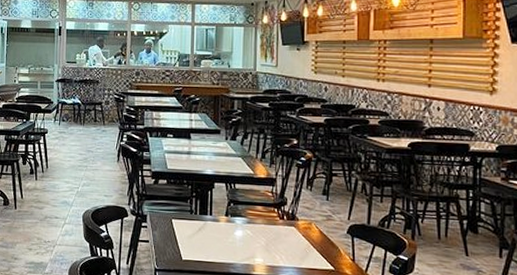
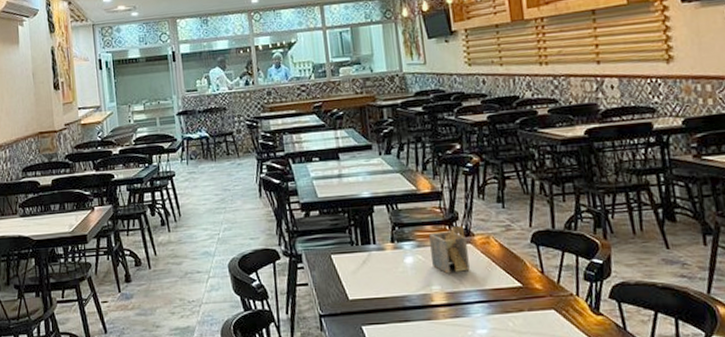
napkin holder: none [259,210,291,250] -> present [429,226,470,274]

